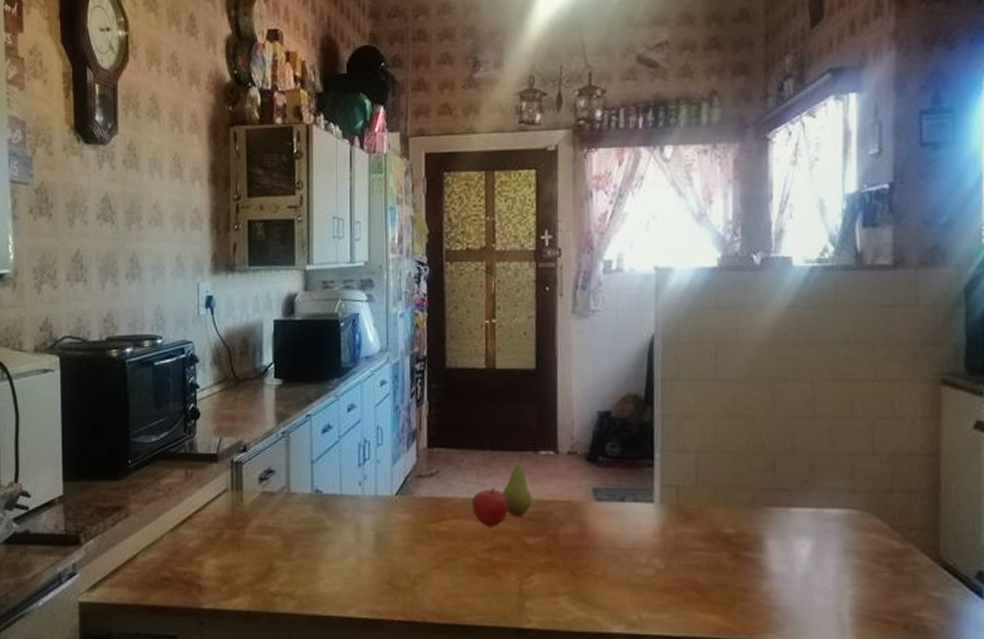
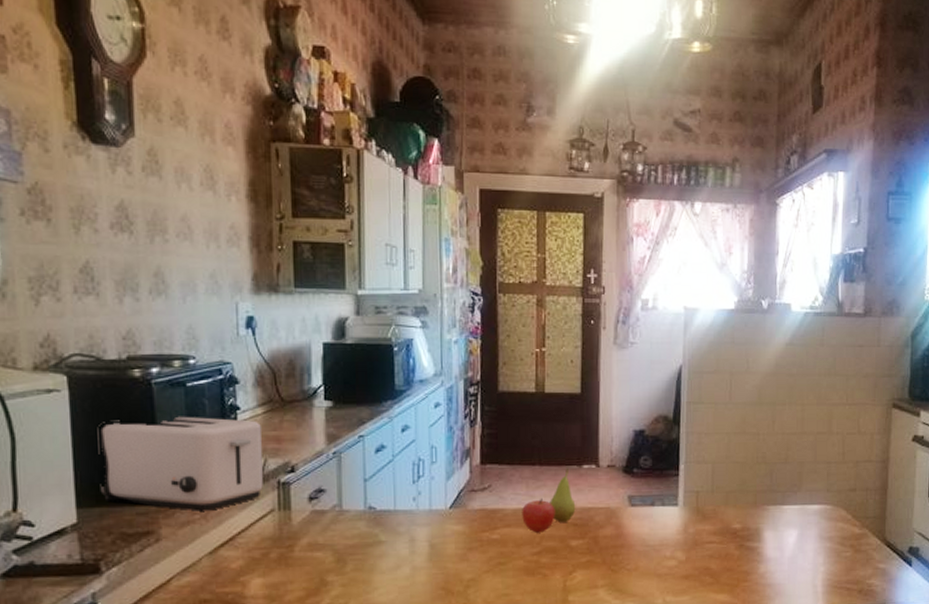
toaster: none [81,394,218,488] -> present [97,416,263,511]

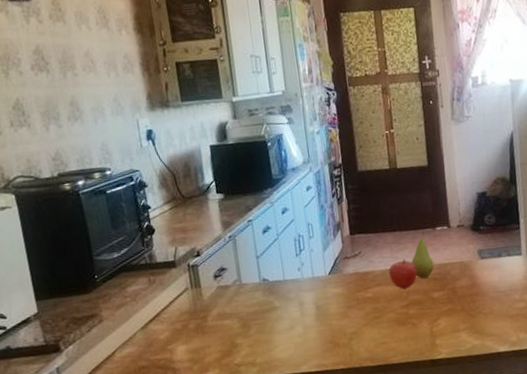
toaster: present [97,416,263,511] -> none [43,216,177,295]

